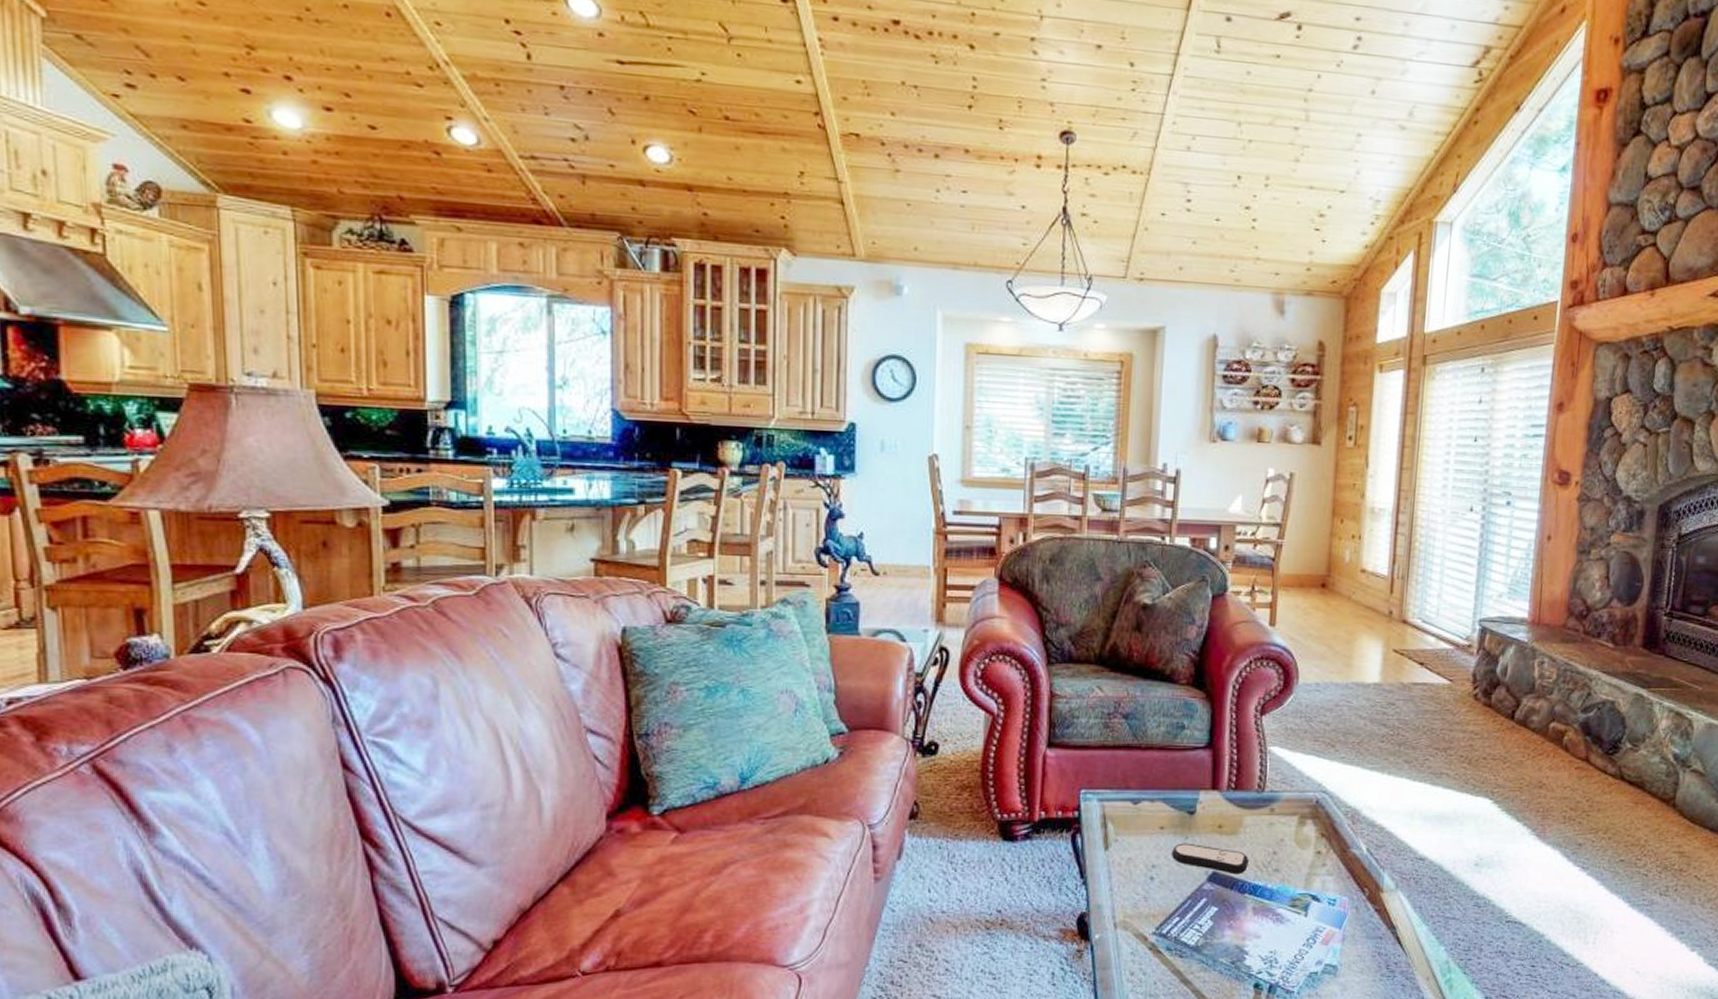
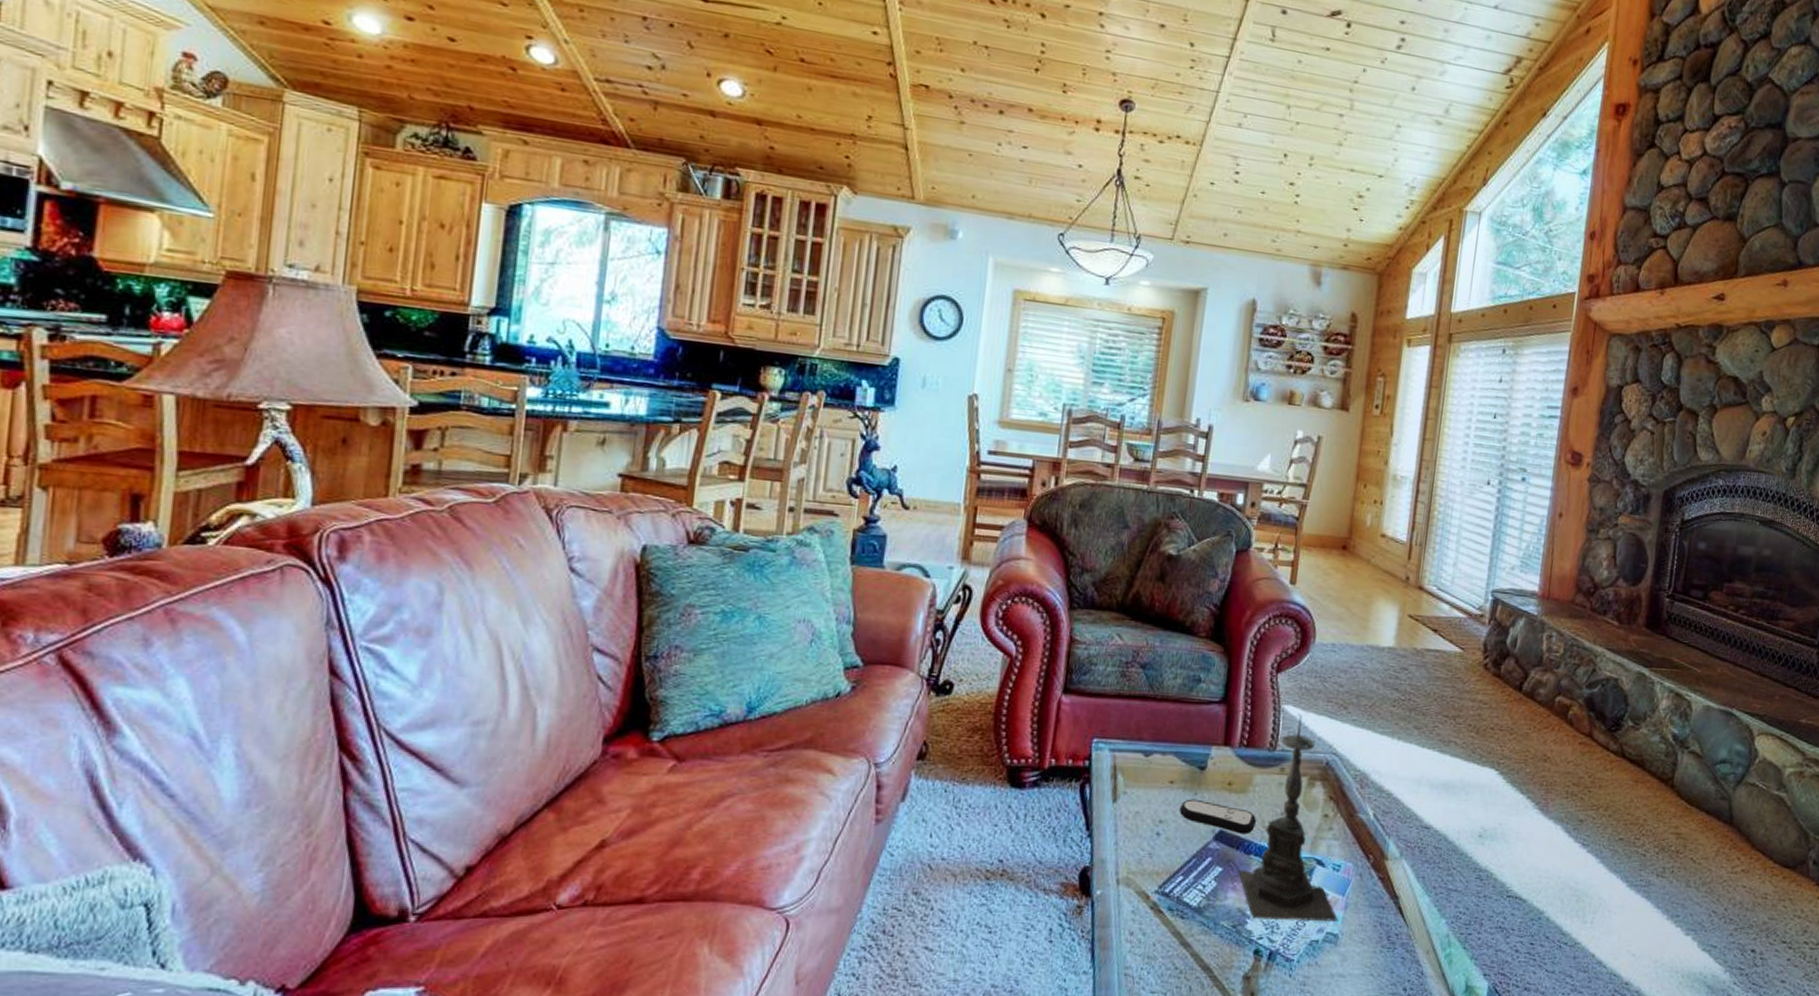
candle holder: none [1234,754,1336,955] -> present [1238,713,1338,921]

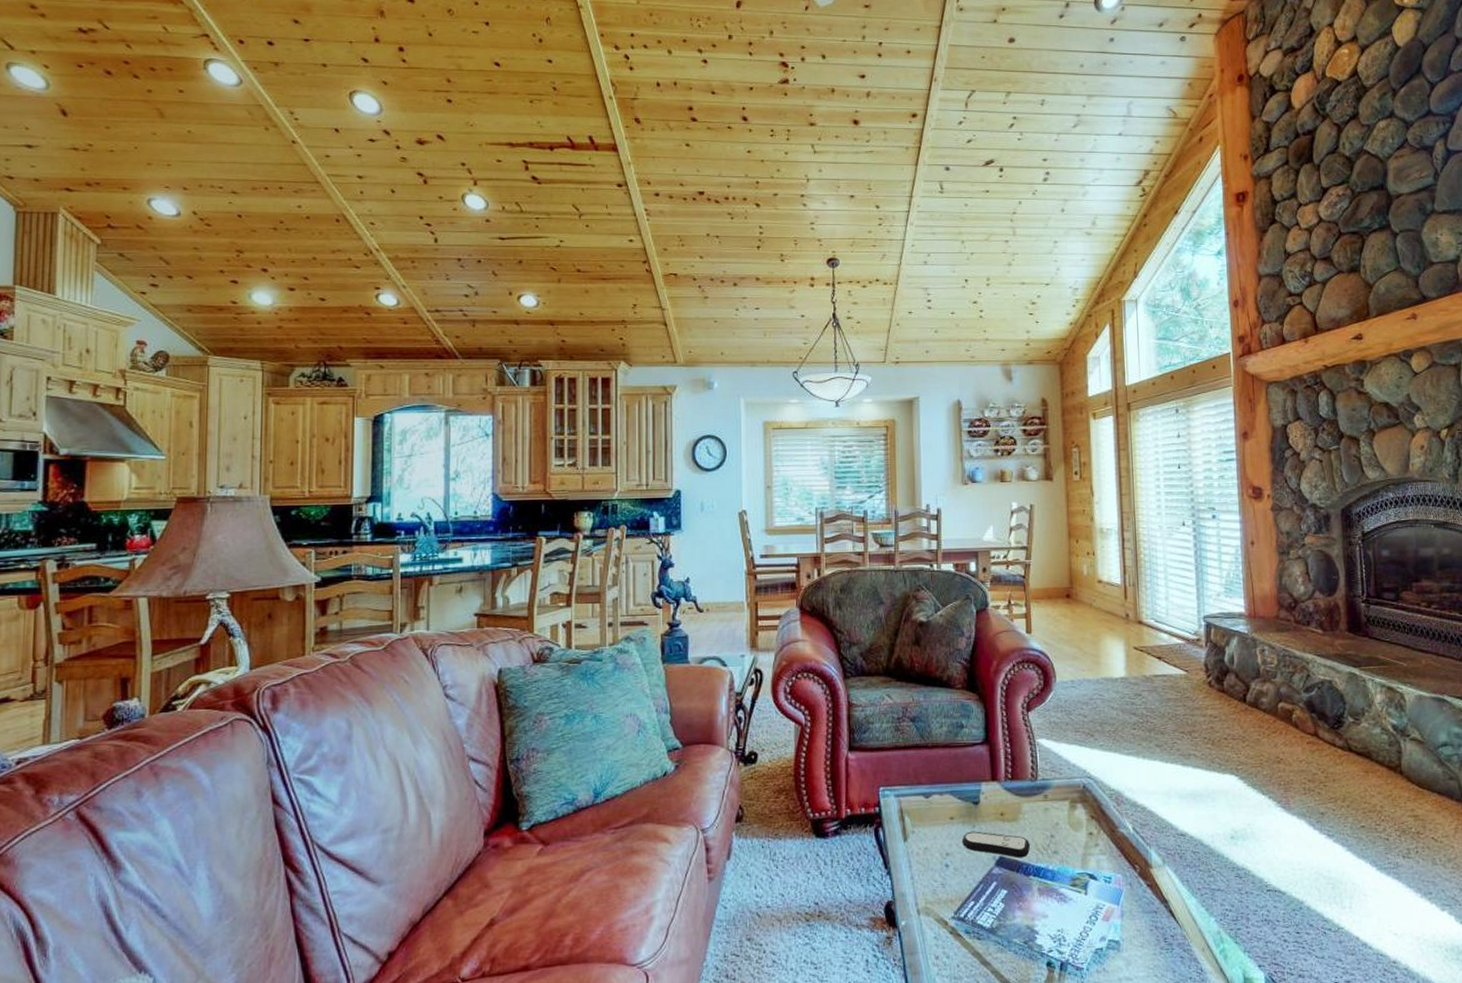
candle holder: present [1238,713,1338,921] -> none [1021,745,1117,934]

